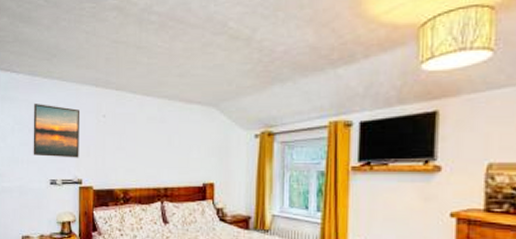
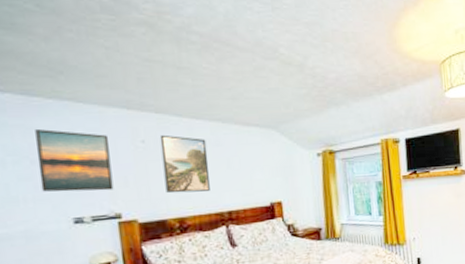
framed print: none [116,110,153,166] -> present [159,134,210,194]

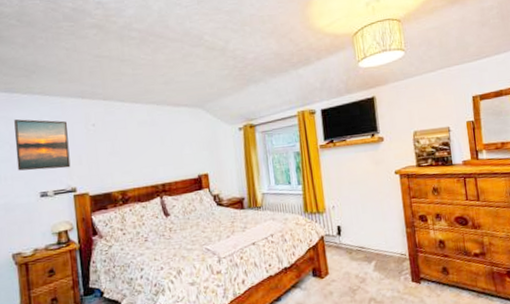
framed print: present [159,134,210,194] -> none [106,118,147,169]

